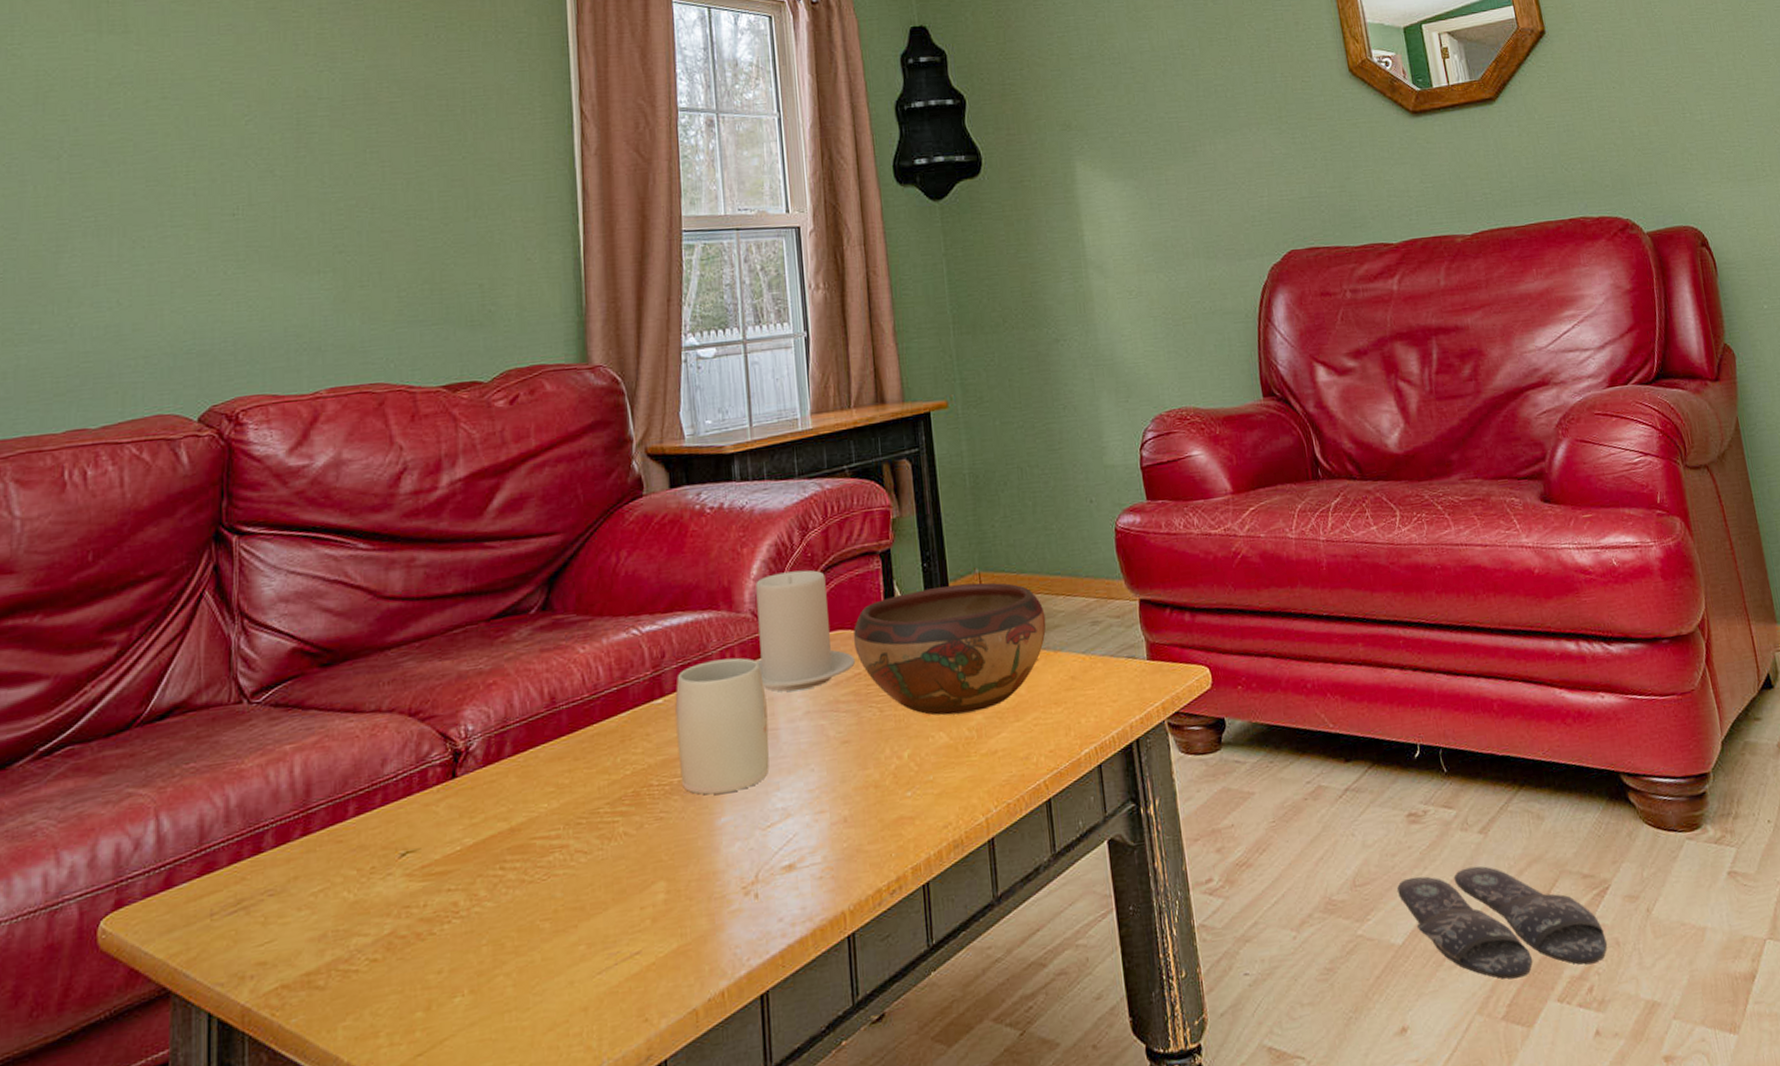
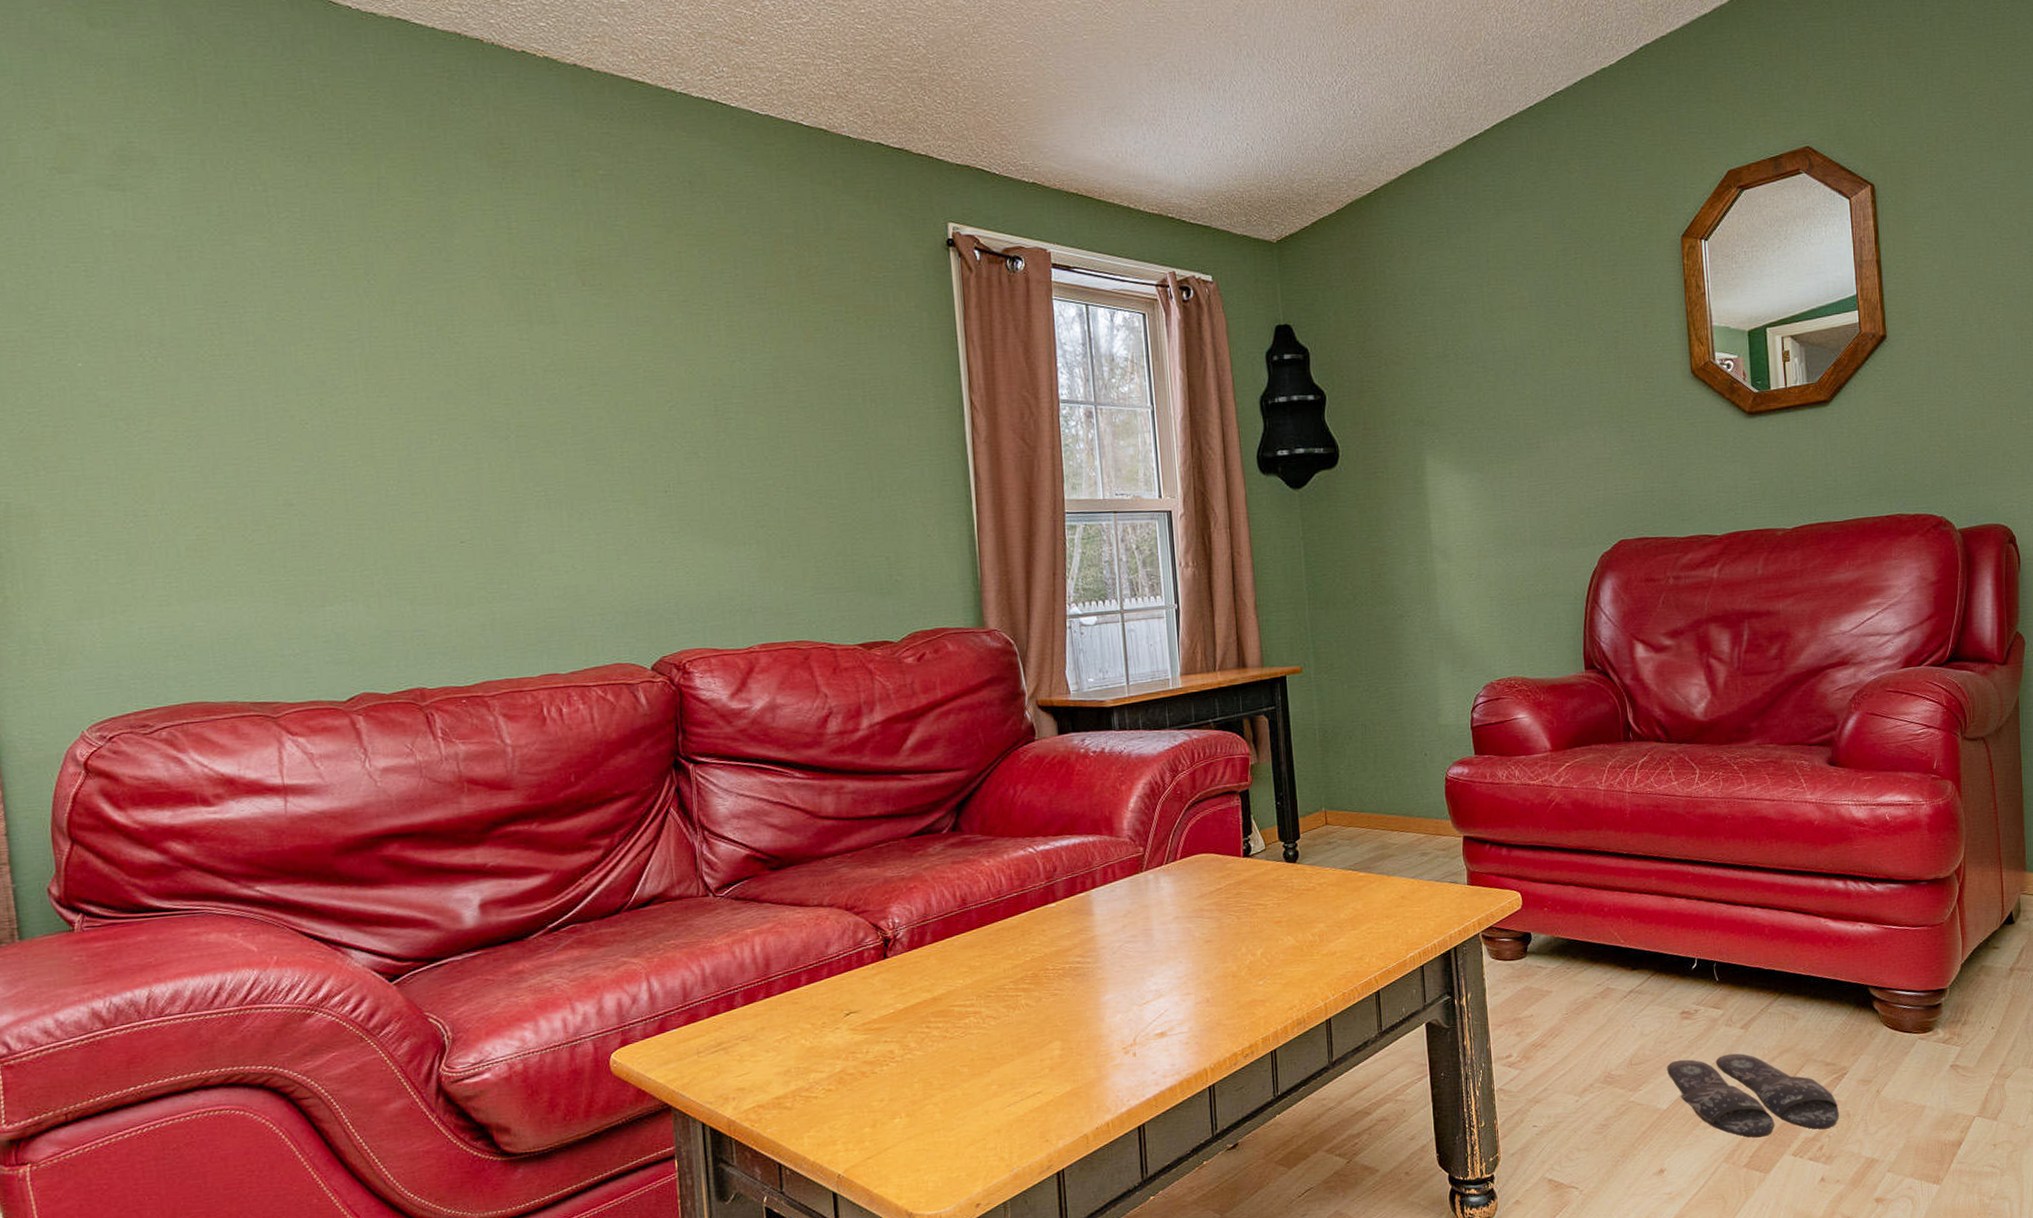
mug: present [675,657,770,795] -> none [1065,873,1145,978]
candle: present [756,570,855,692] -> none [1133,804,1217,901]
decorative bowl: present [853,582,1047,716] -> none [1215,819,1382,923]

